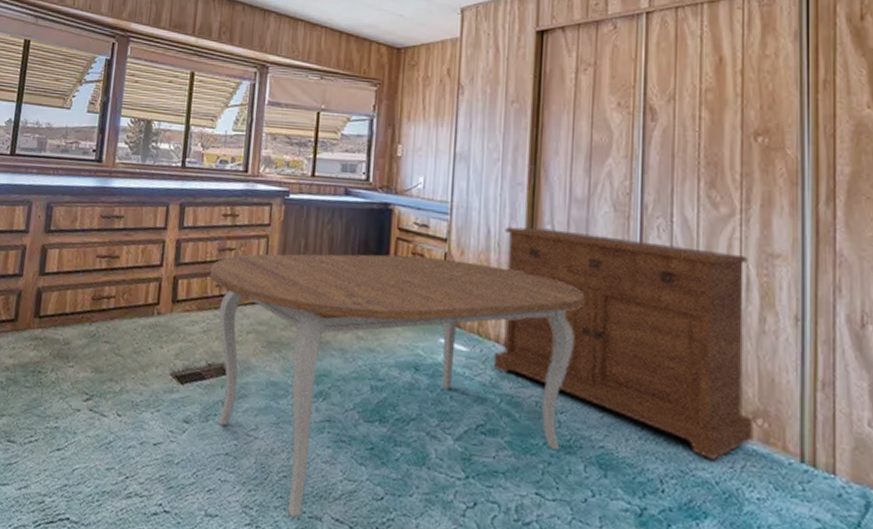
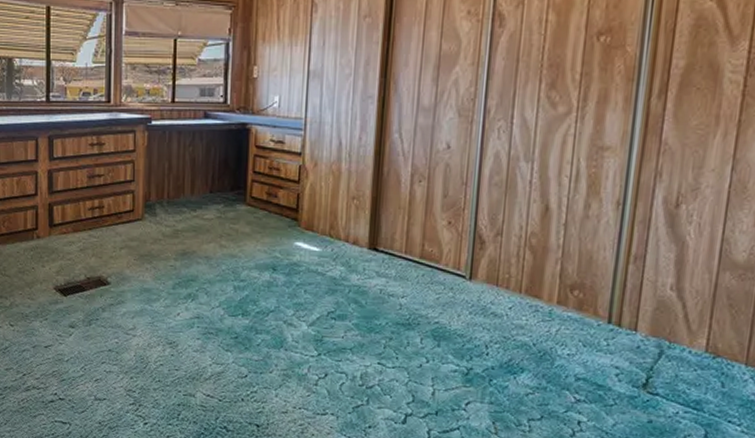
dining table: present [210,253,583,518] -> none [82,170,426,396]
sideboard: present [493,226,754,461] -> none [343,137,581,327]

